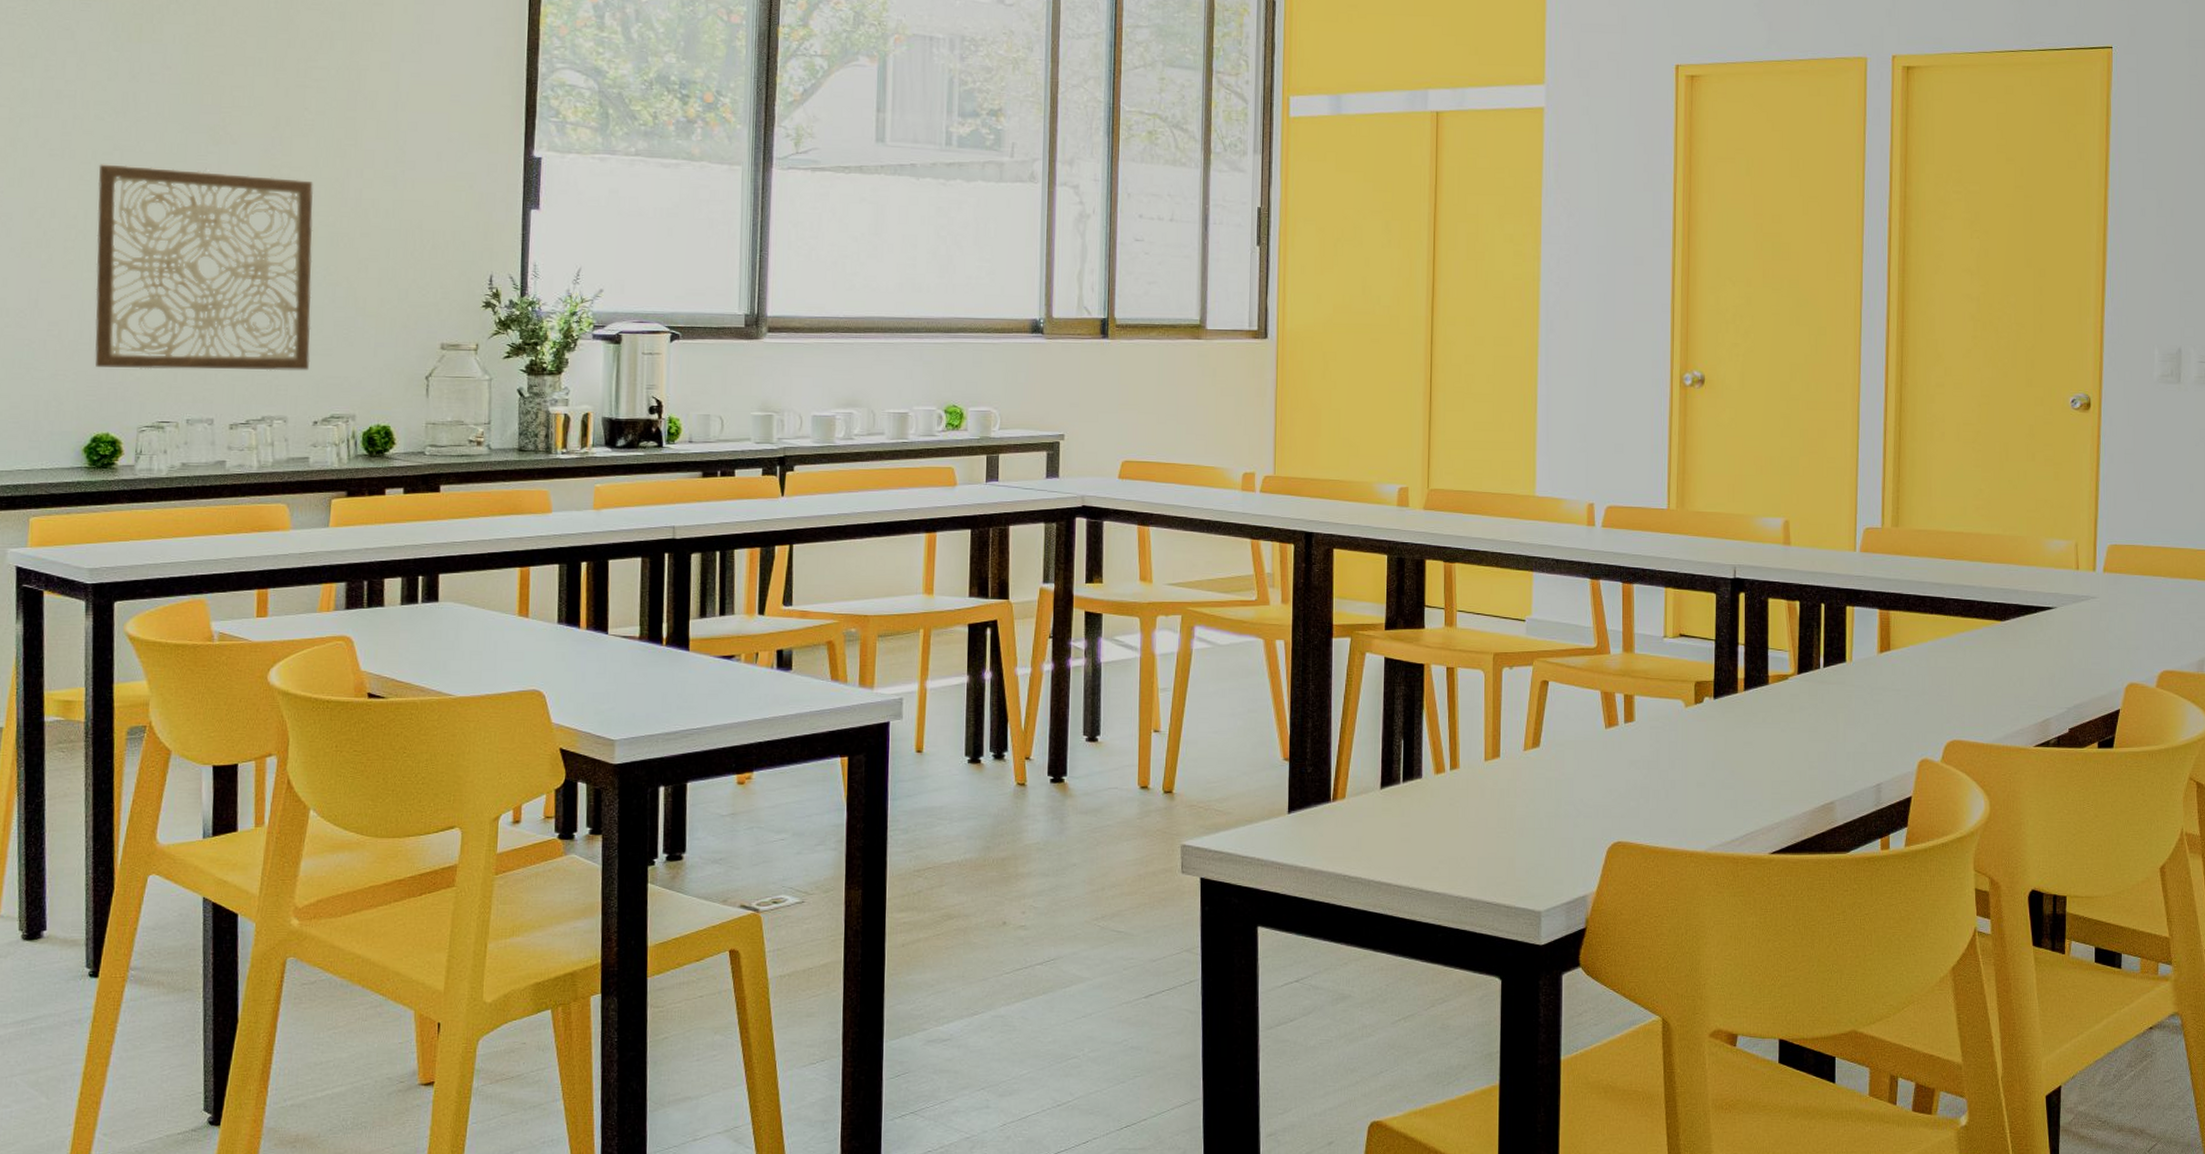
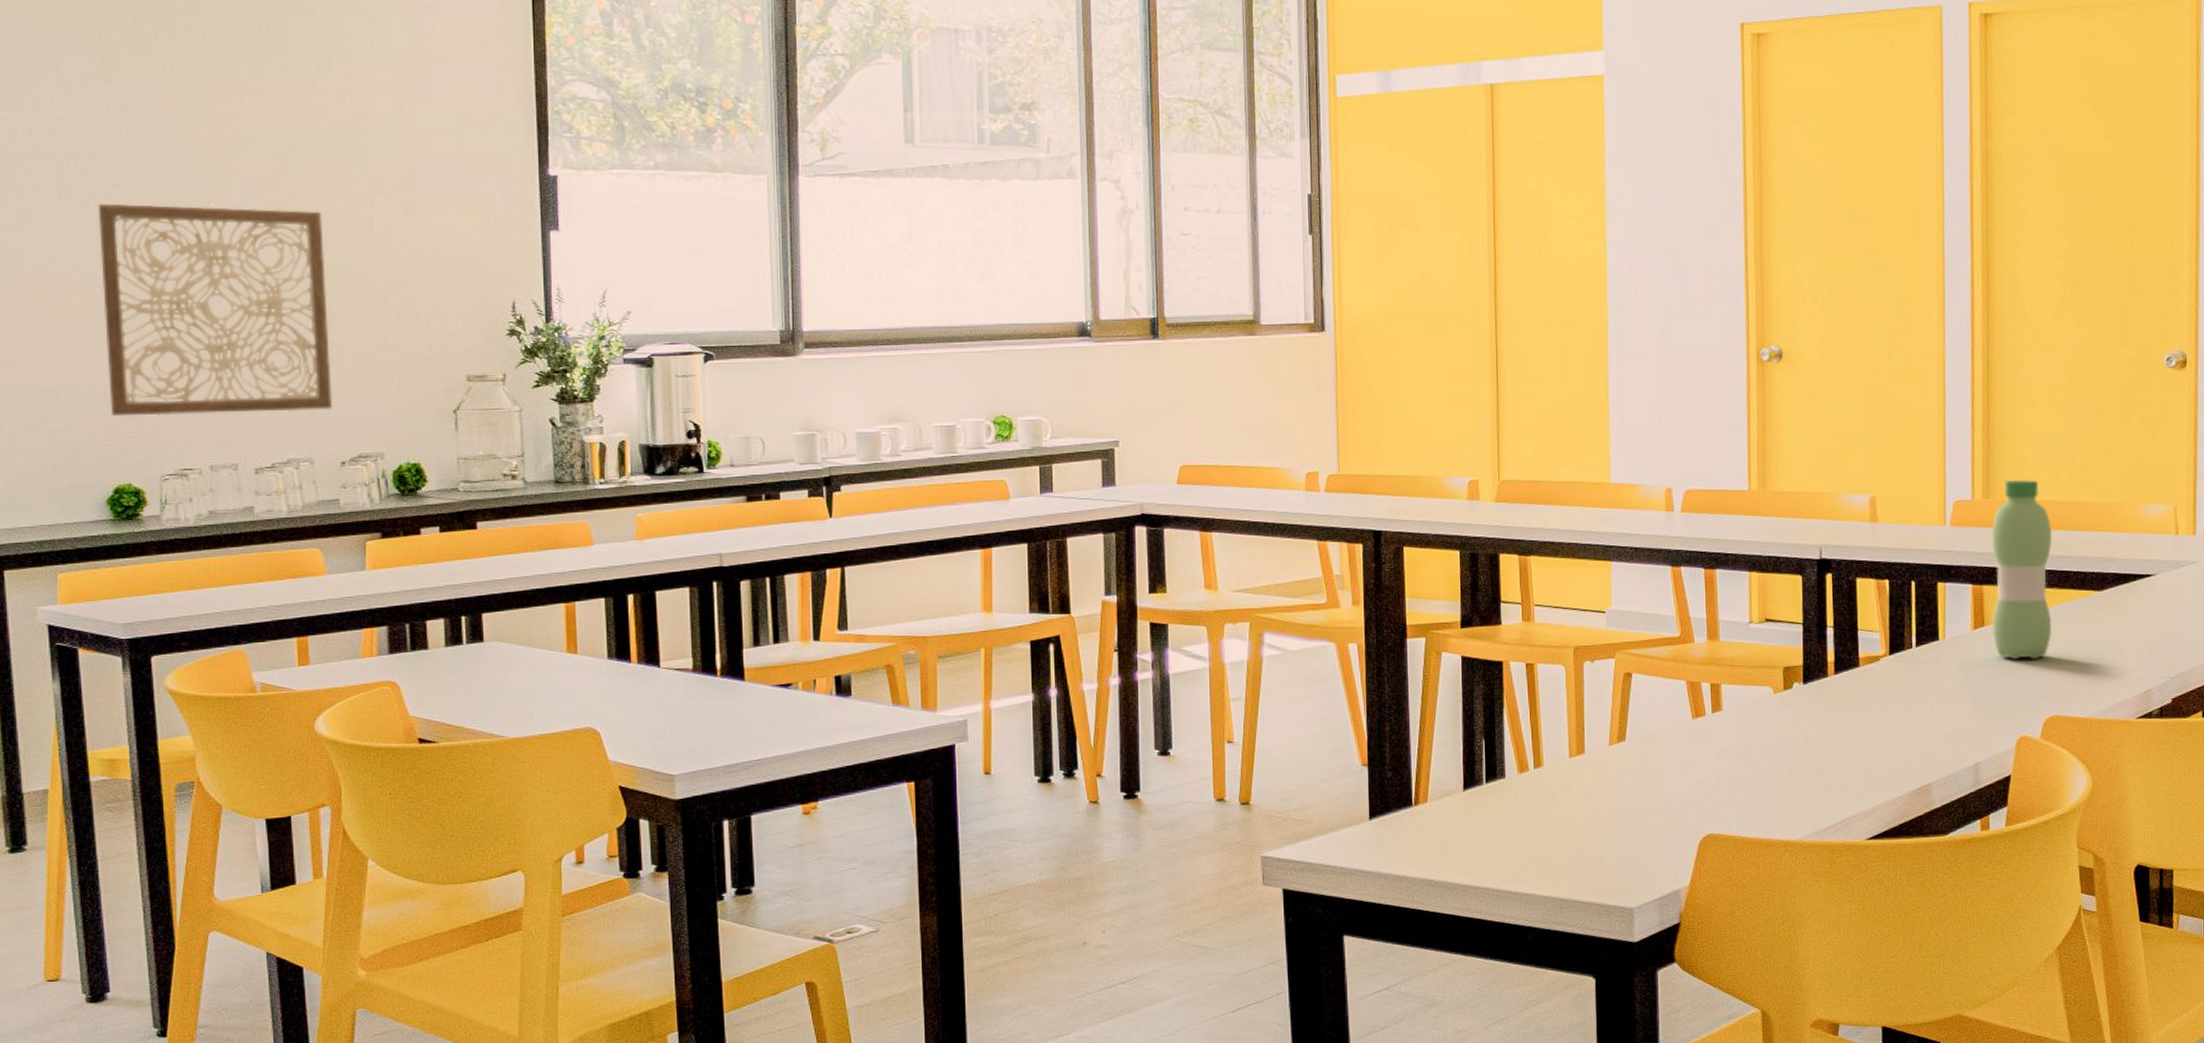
water bottle: none [1897,510,1957,685] -> present [1991,479,2052,660]

